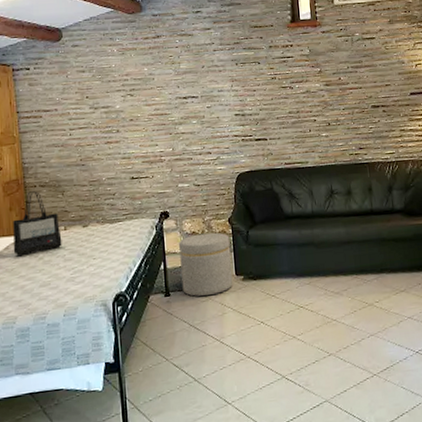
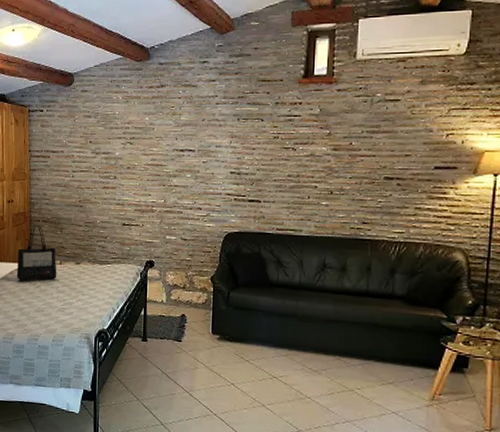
ottoman: present [179,232,233,296] -> none [159,287,210,348]

